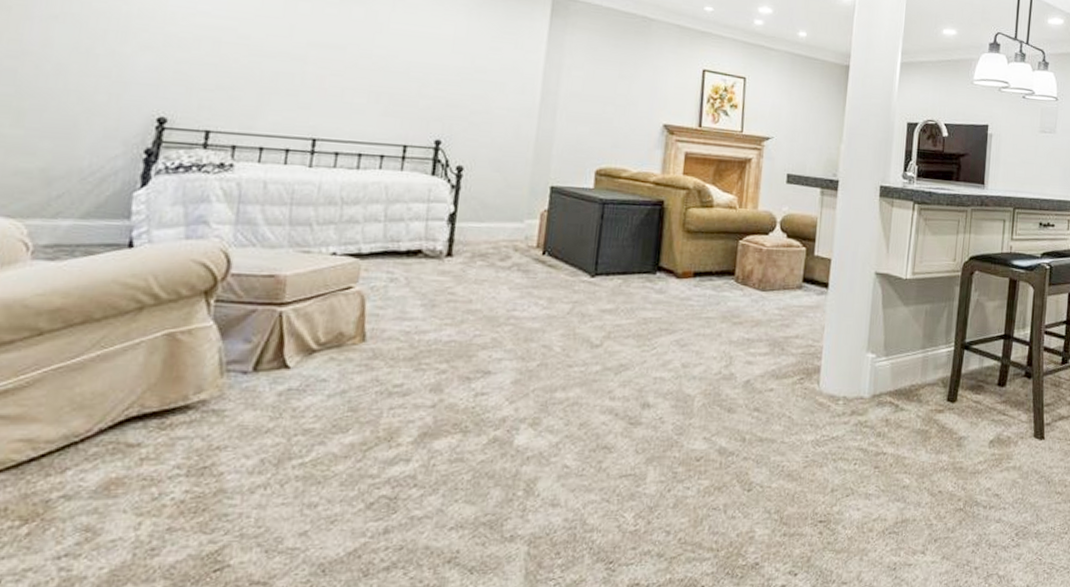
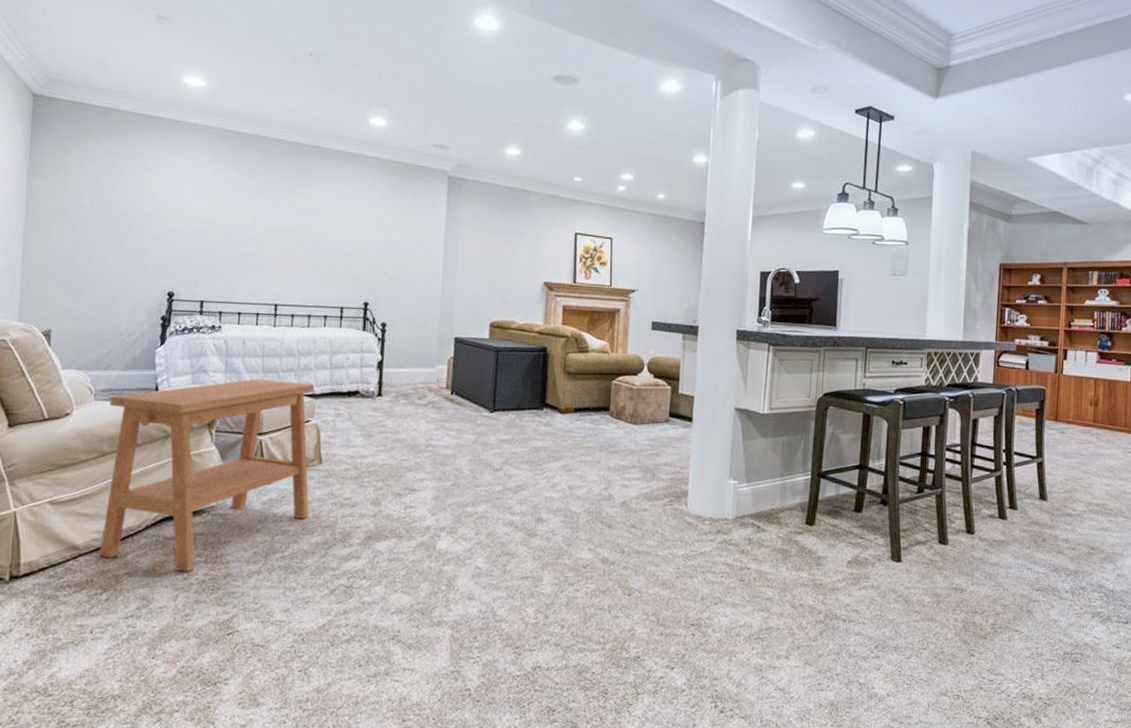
side table: none [20,233,362,490] -> present [99,379,315,572]

